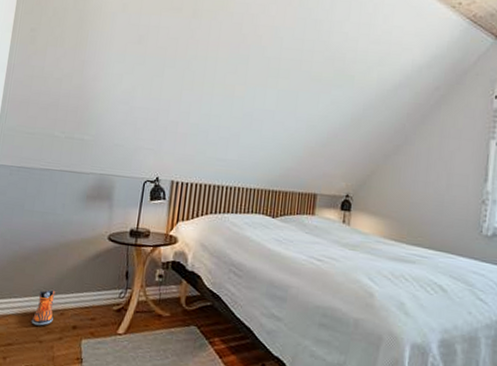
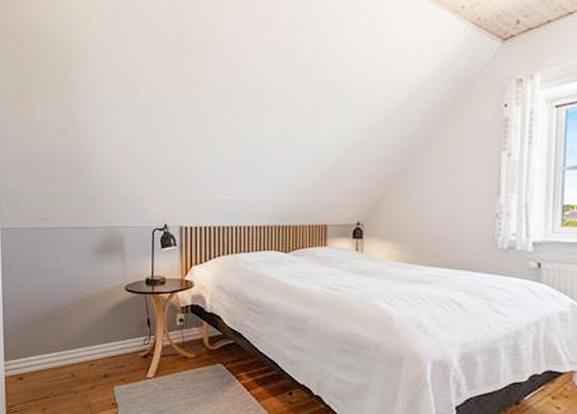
sneaker: present [31,289,56,326] -> none [63,343,84,378]

